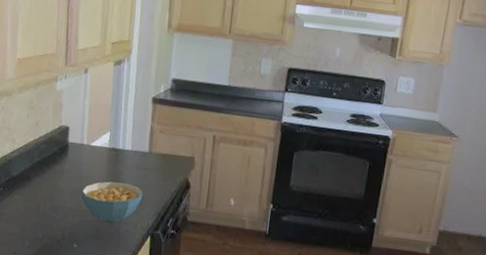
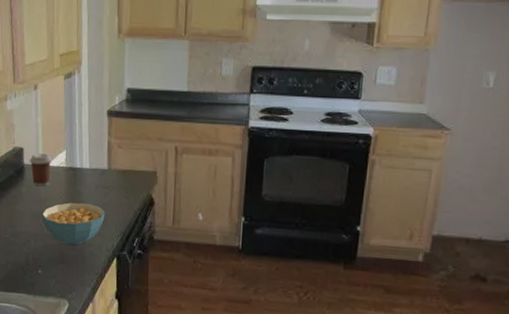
coffee cup: none [73,133,96,165] -> present [29,153,52,187]

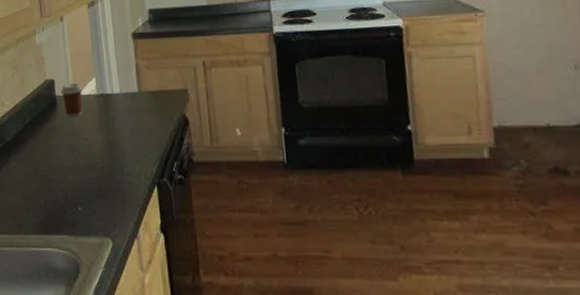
cereal bowl: present [41,202,105,245] -> none [76,129,141,177]

